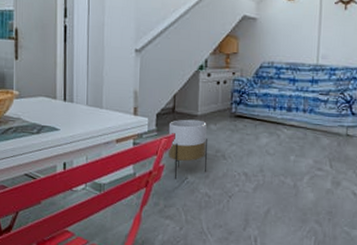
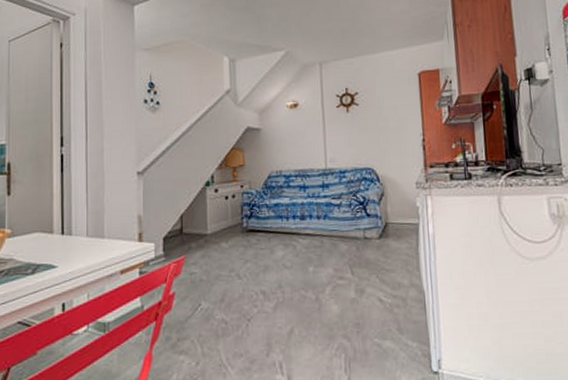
planter: present [167,119,207,180] -> none [177,239,221,308]

